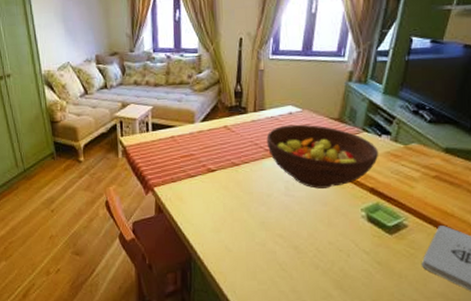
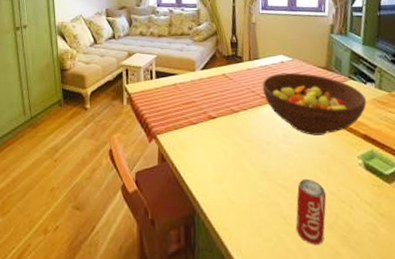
beverage can: none [290,229,325,288] -> present [295,178,327,245]

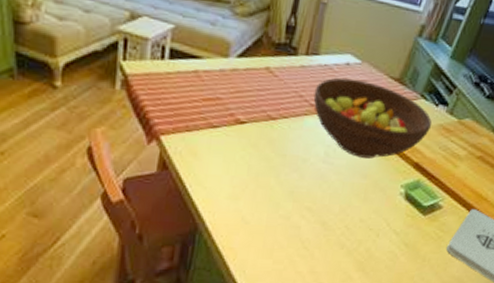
beverage can: present [295,178,327,245] -> none [312,203,356,269]

